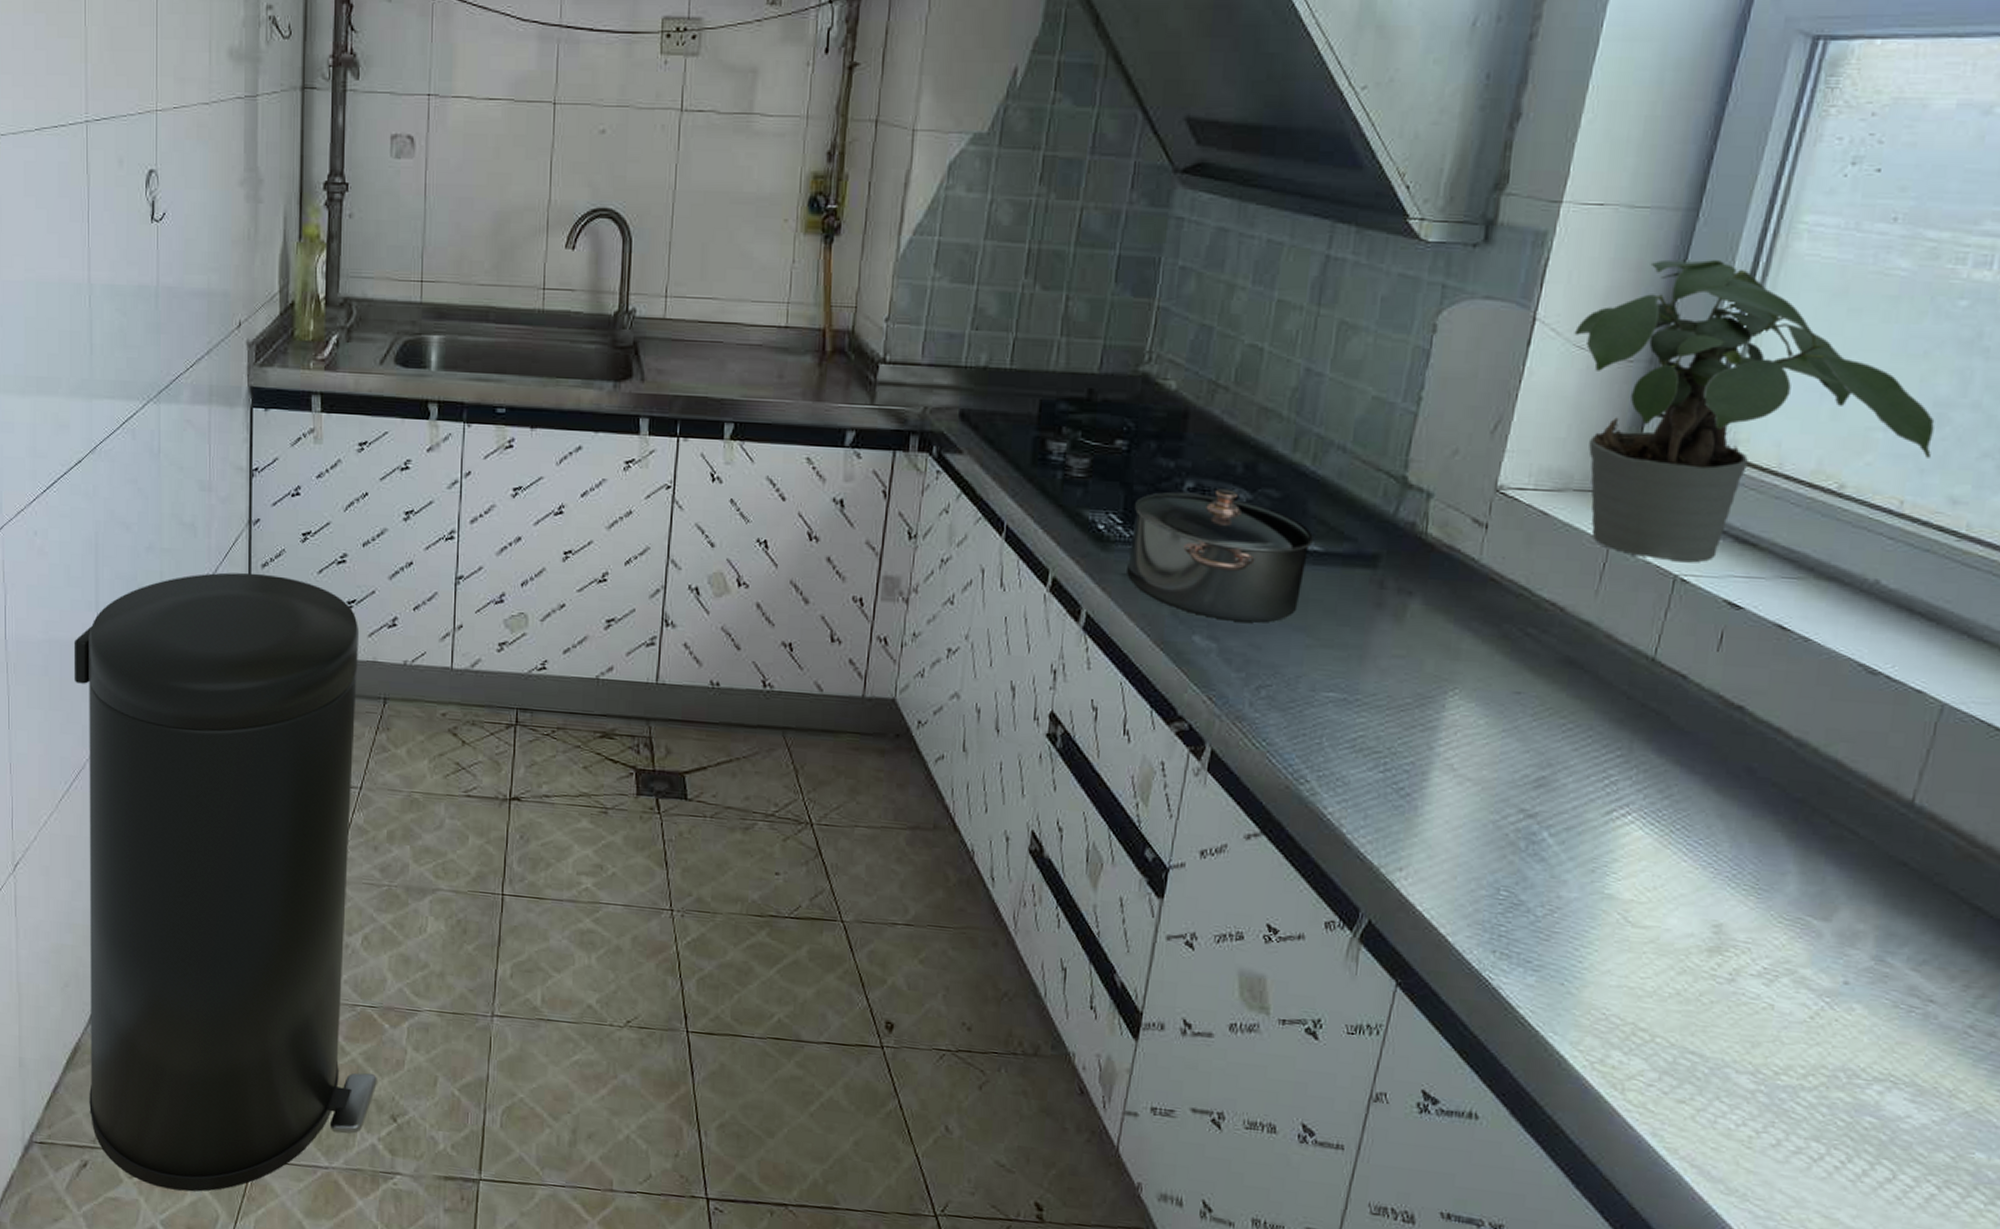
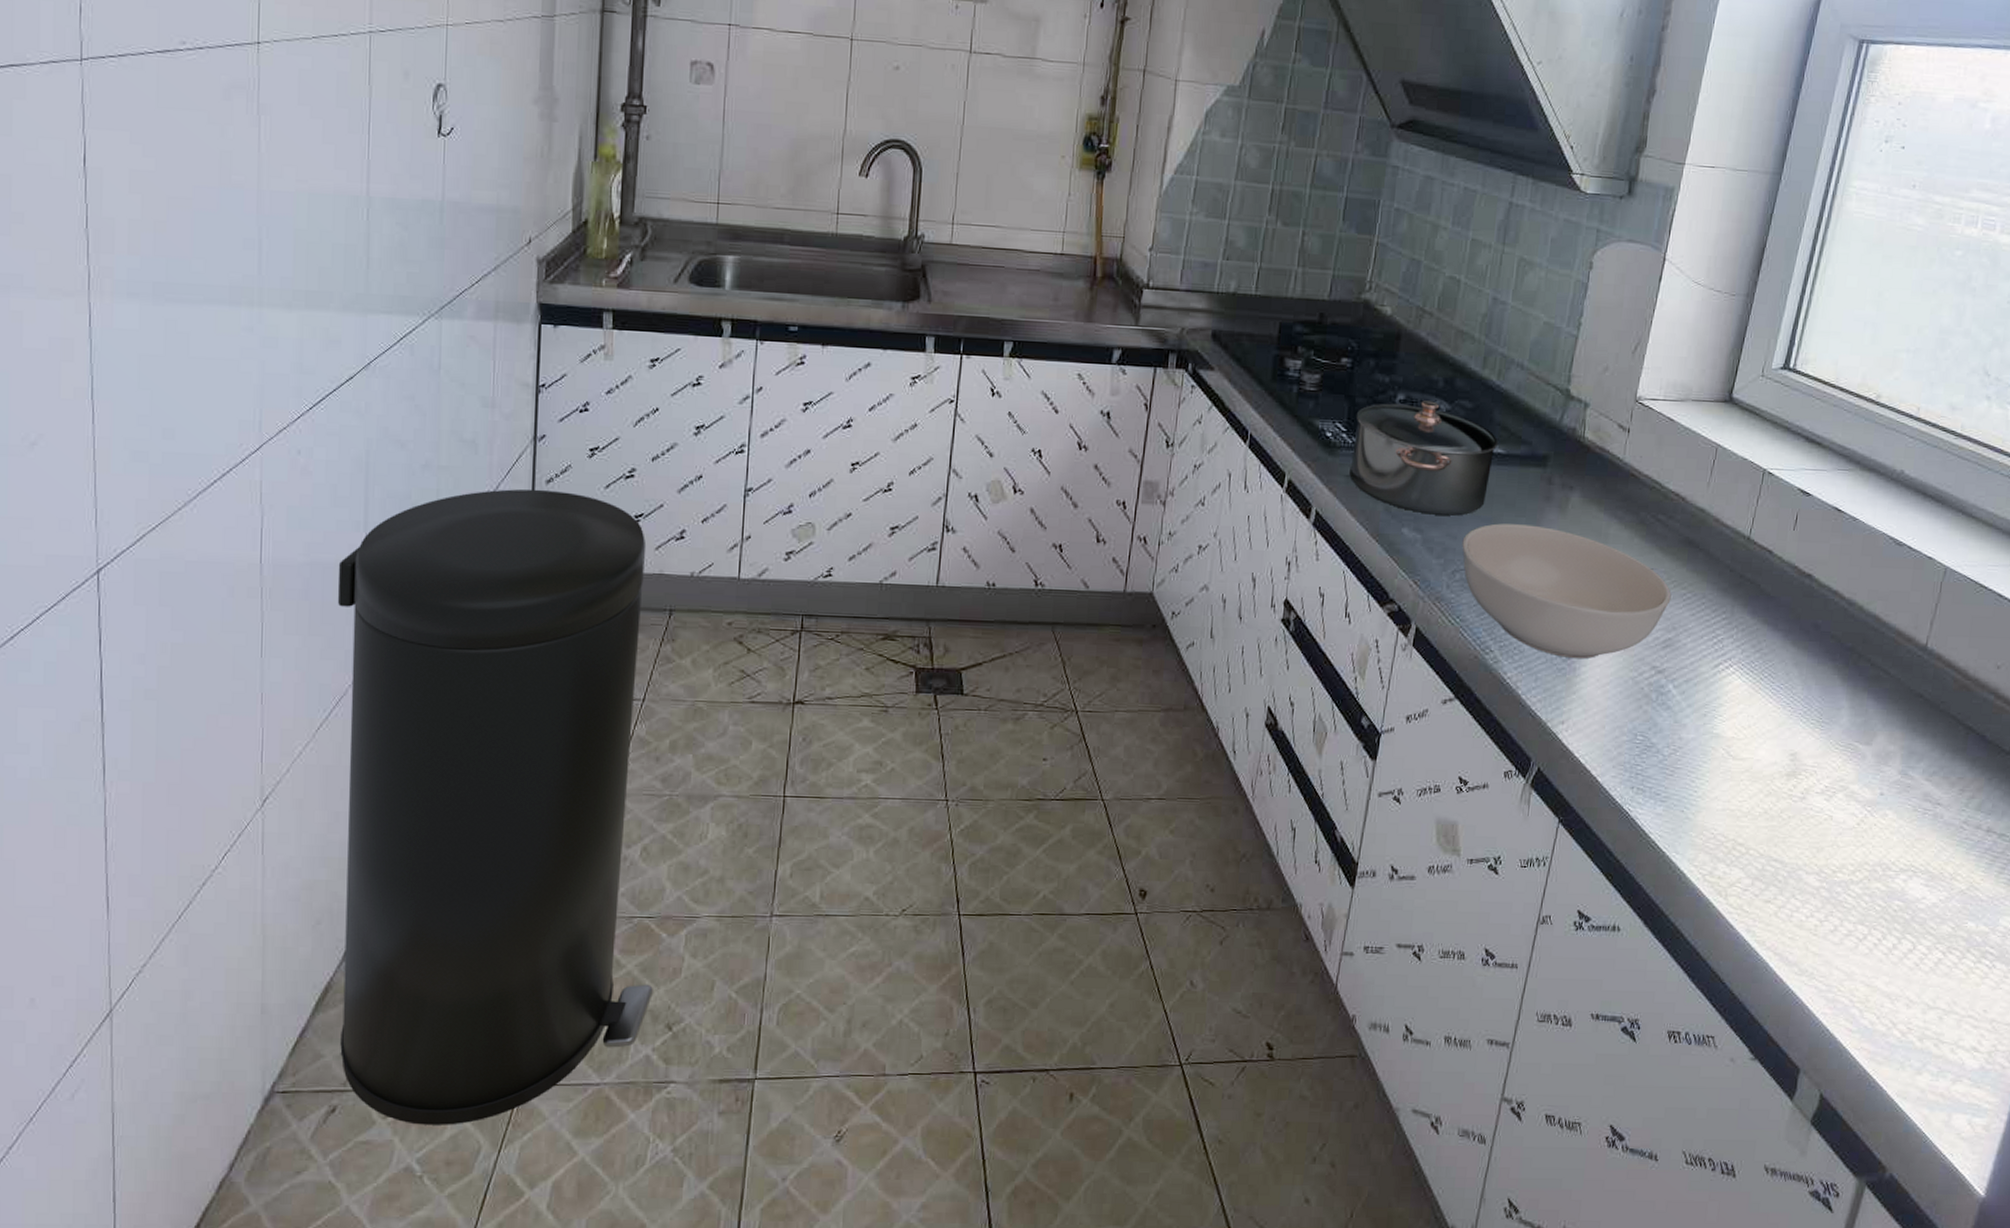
bowl: none [1268,633,1546,796] -> present [1462,523,1672,659]
potted plant: present [1574,260,1935,563] -> none [1693,214,1940,459]

